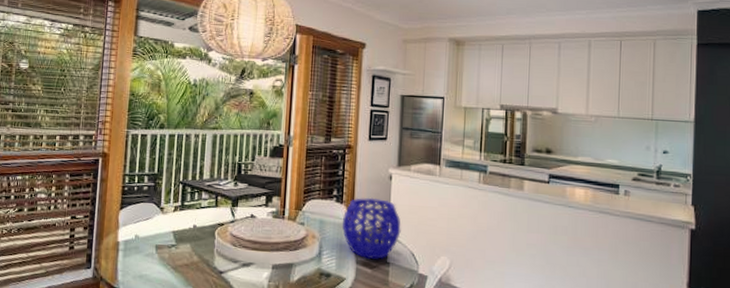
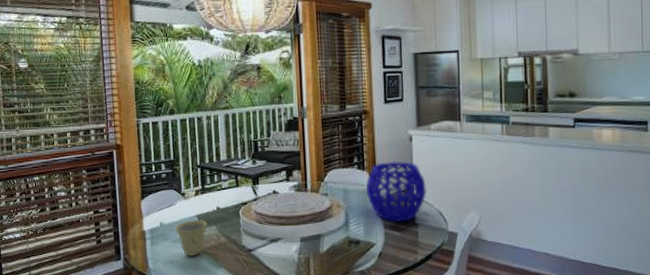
cup: none [149,235,183,273] -> present [175,220,208,256]

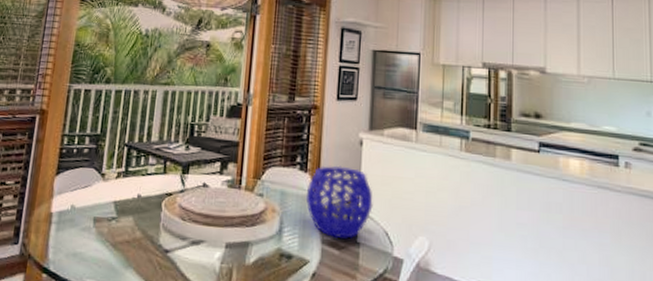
cup: present [175,220,208,256] -> none [86,206,125,250]

